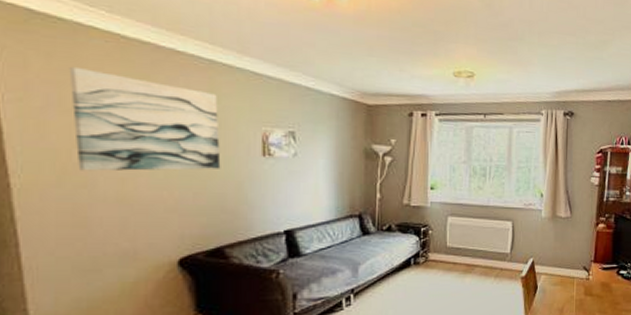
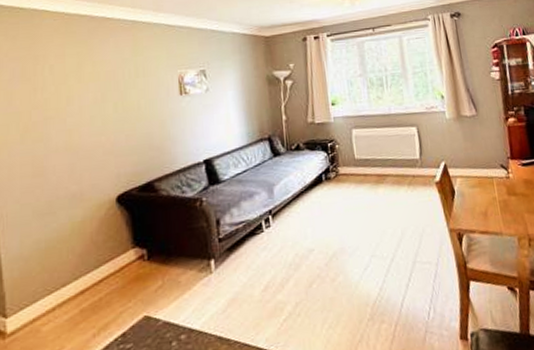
wall art: present [69,66,221,171] -> none [28,43,147,128]

